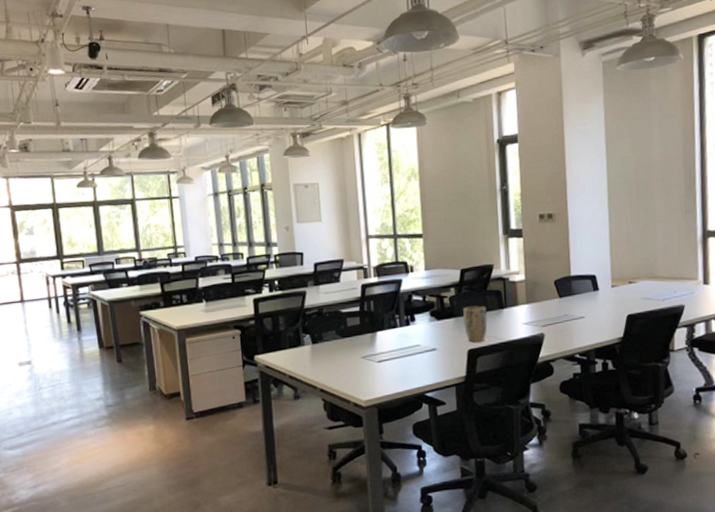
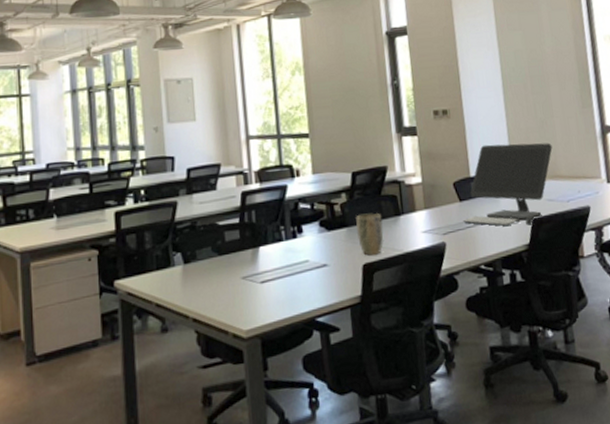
computer: none [561,246,652,321] -> present [463,143,553,227]

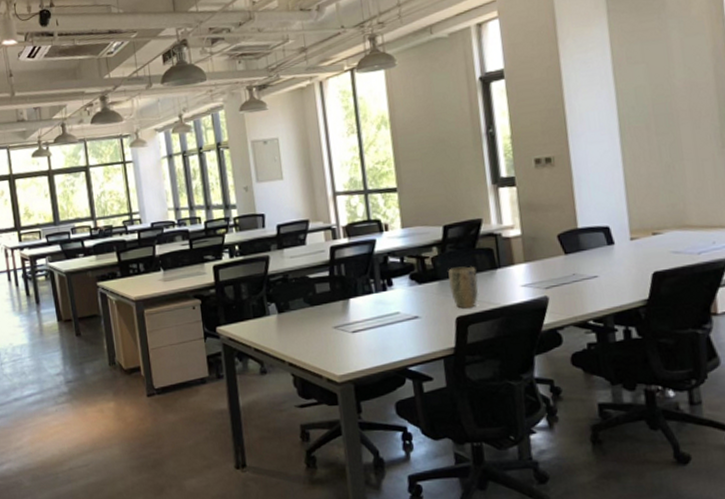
computer: present [463,143,553,227] -> none [568,189,681,281]

